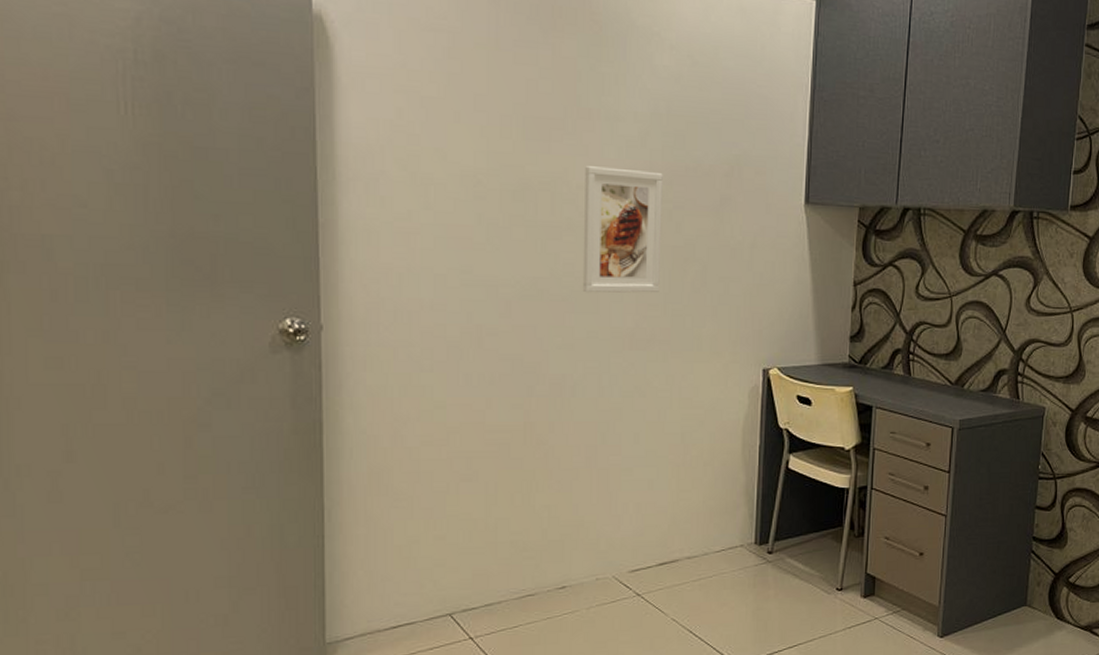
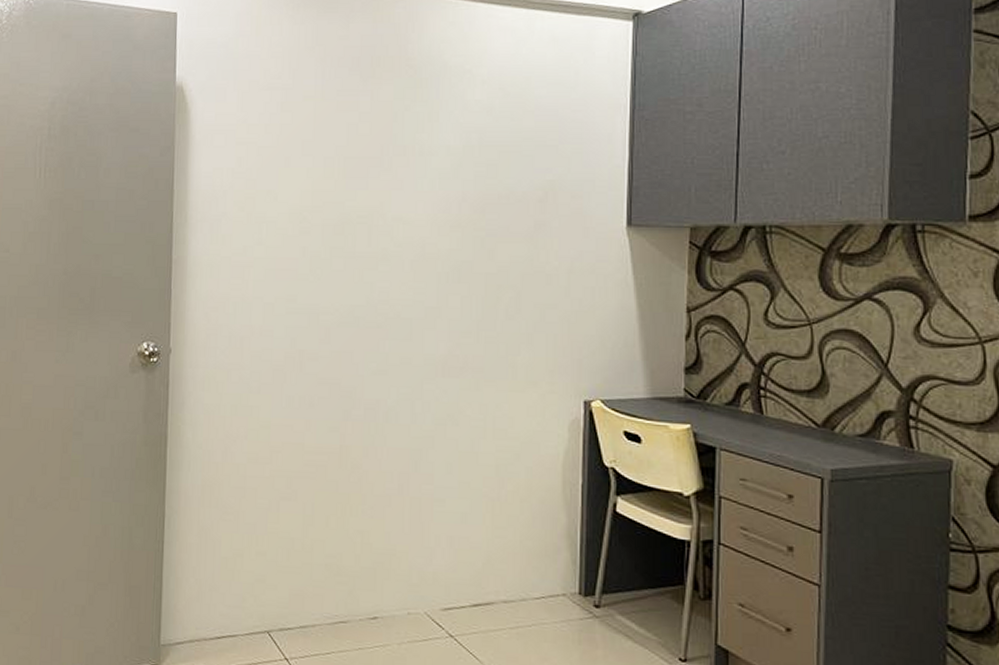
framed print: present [582,166,663,293] -> none [396,199,475,321]

